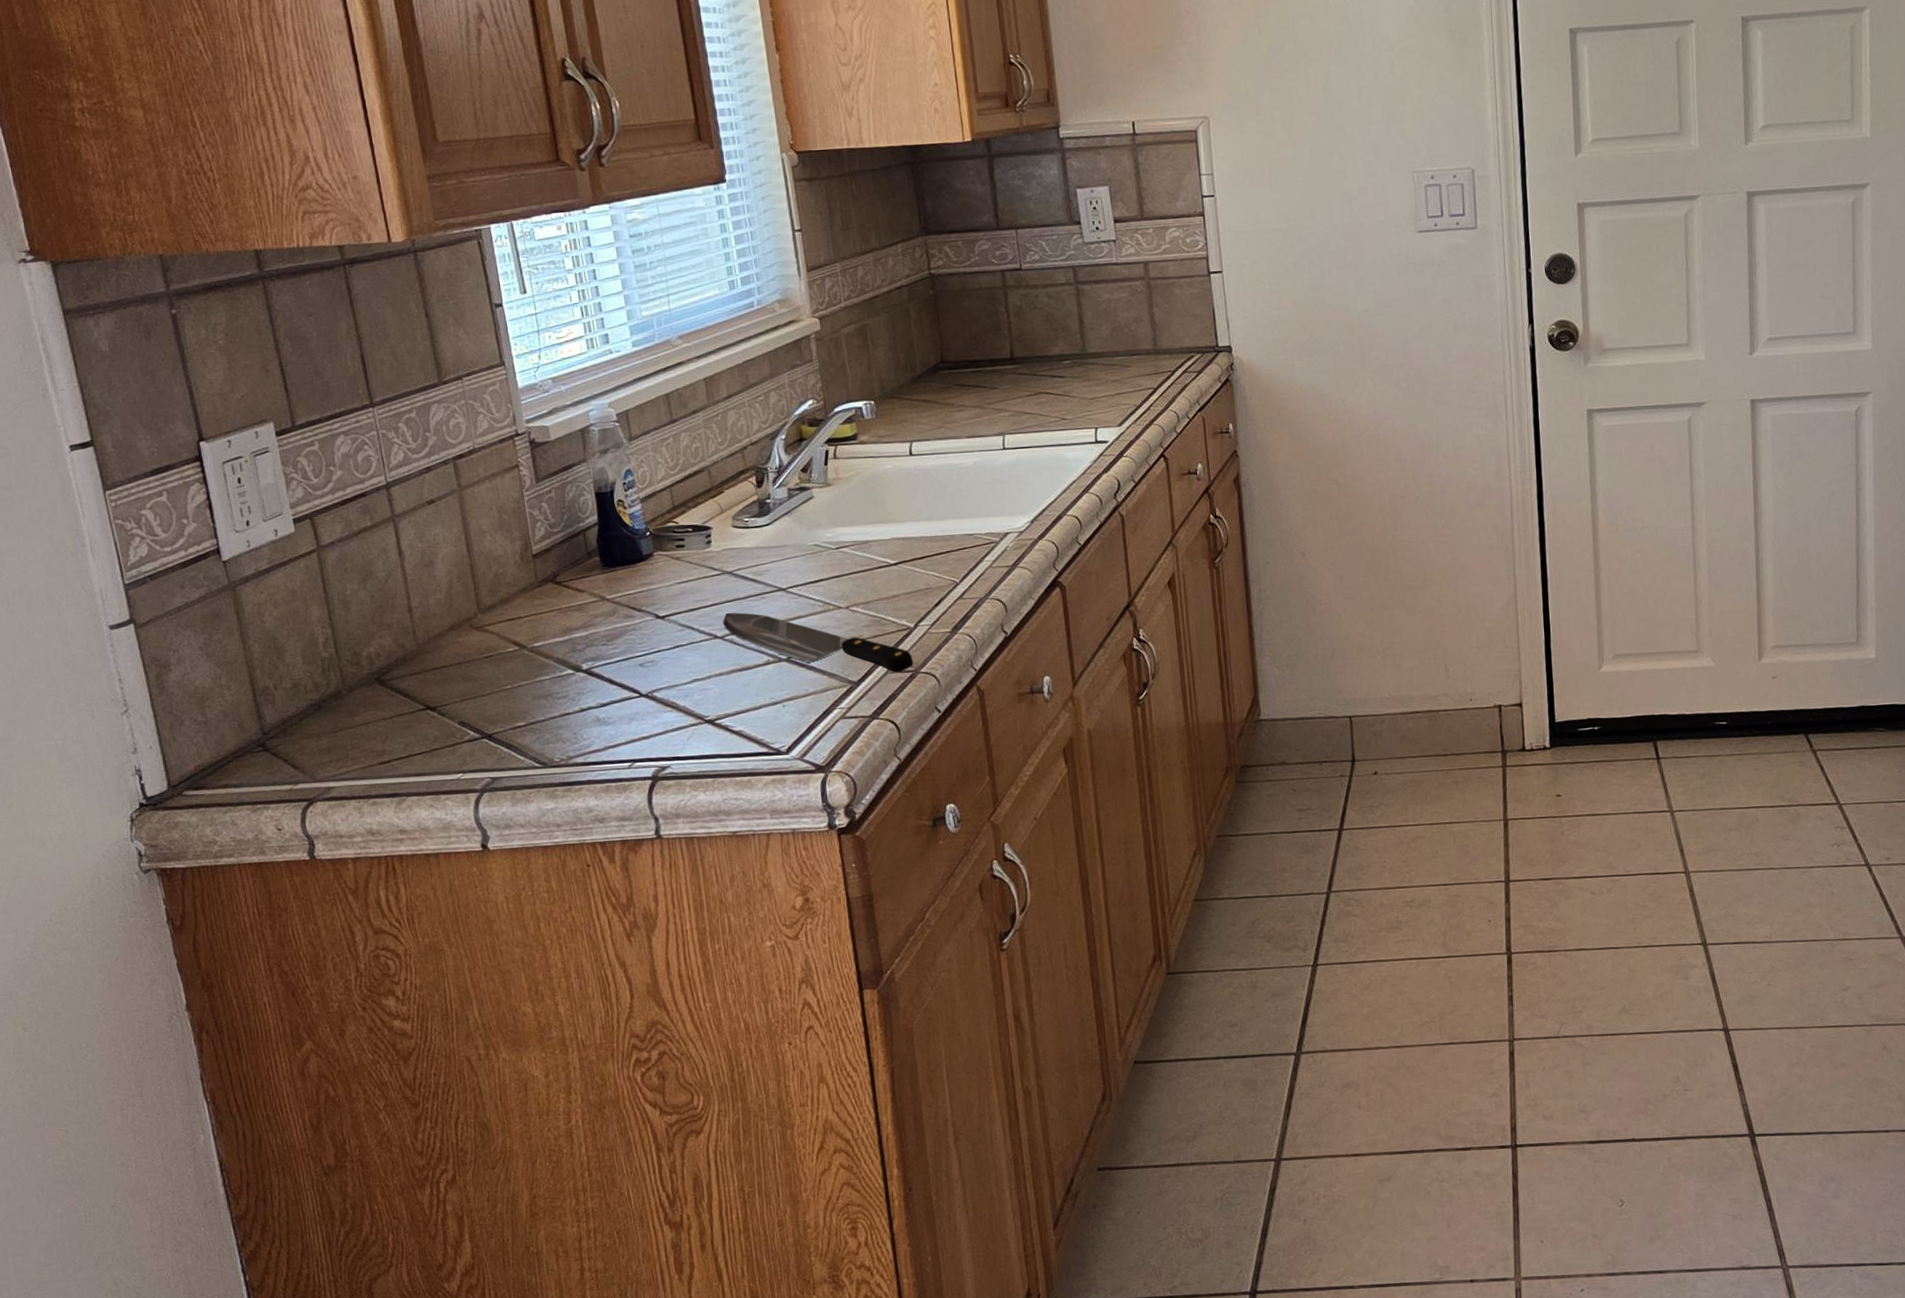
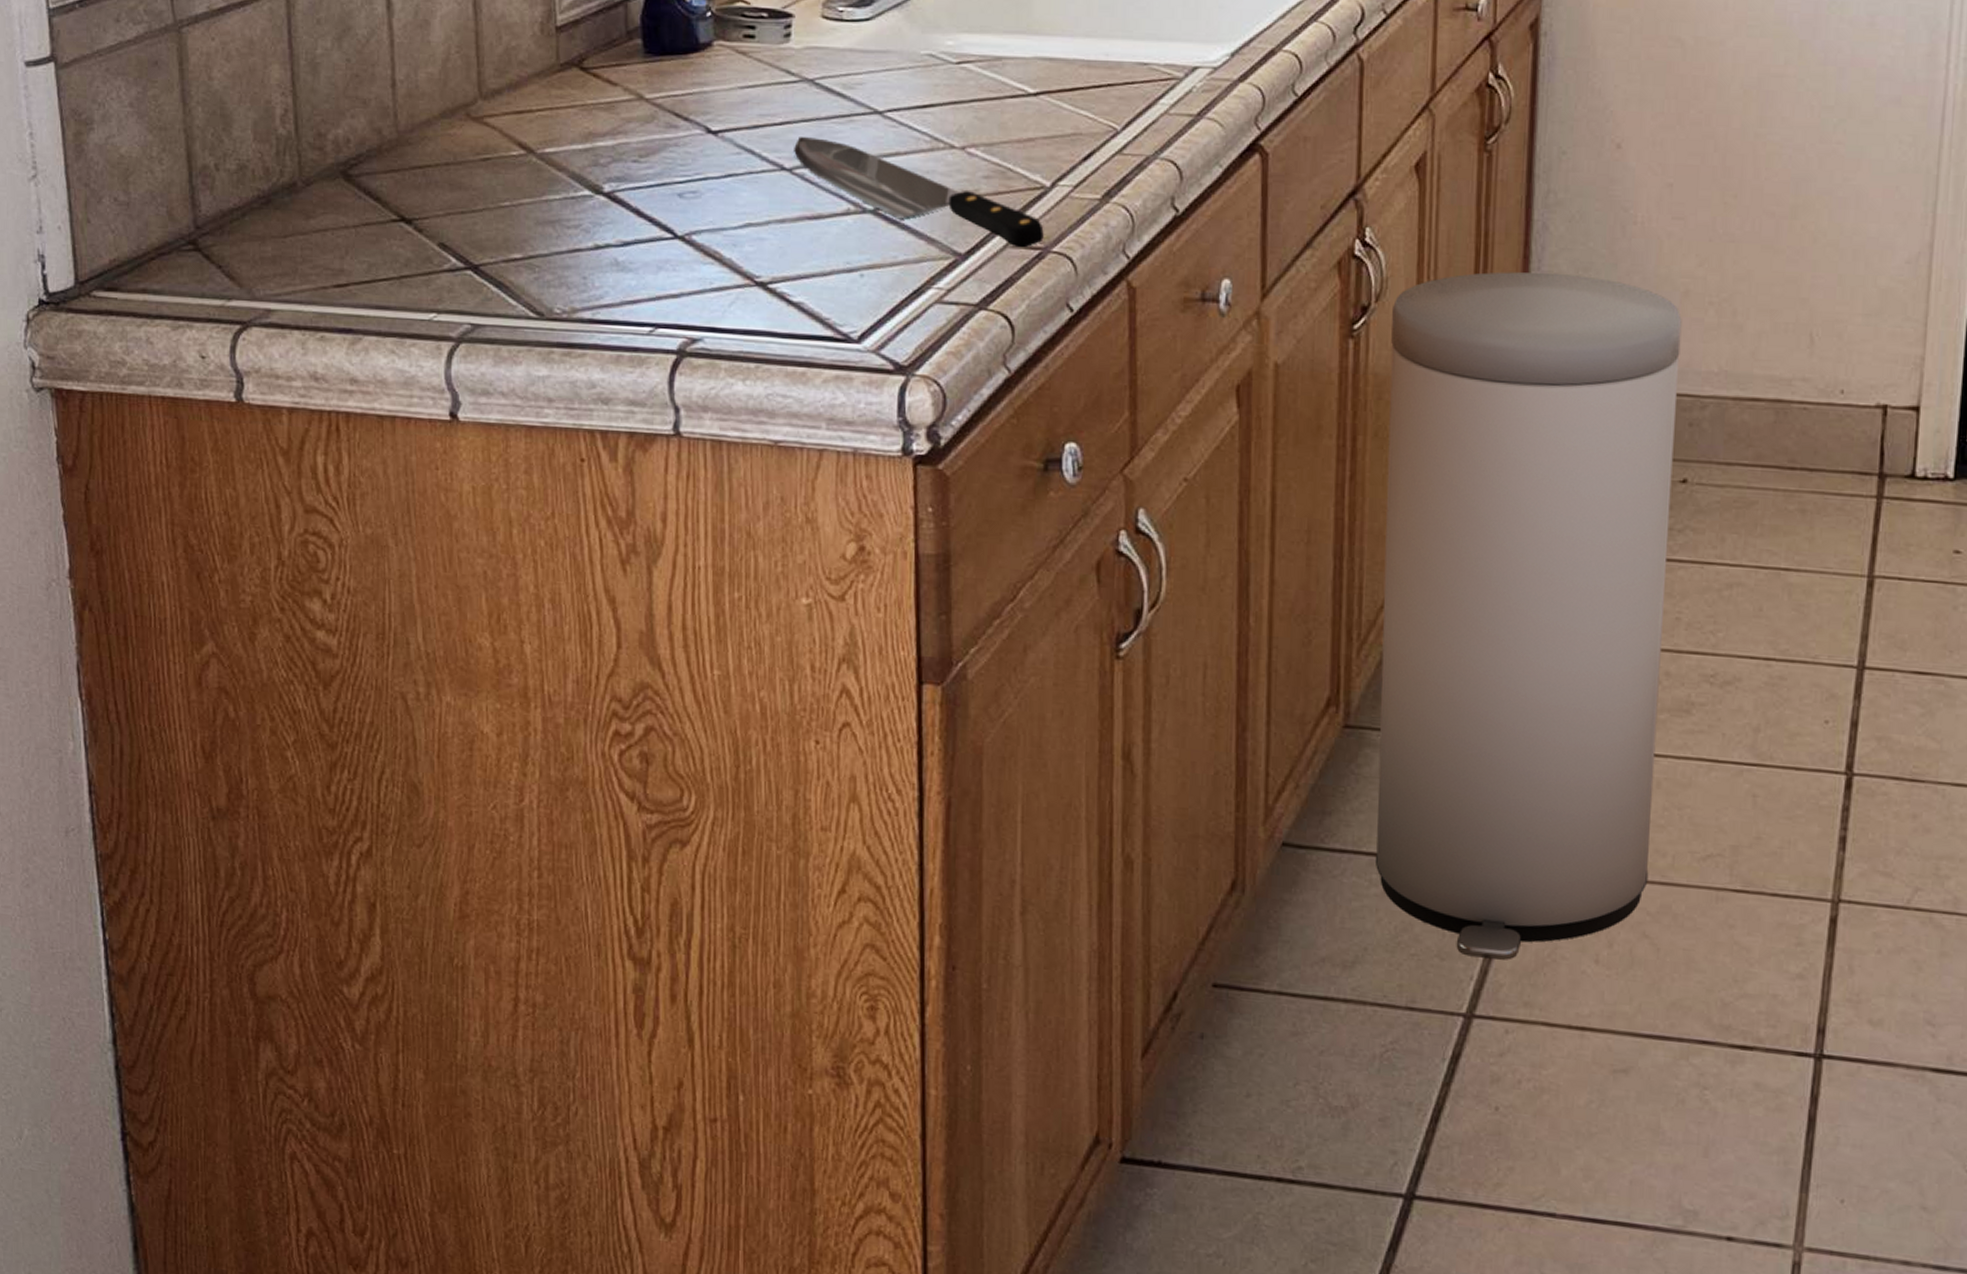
pedal bin: none [1164,644,1387,1119] -> present [1374,271,1682,960]

